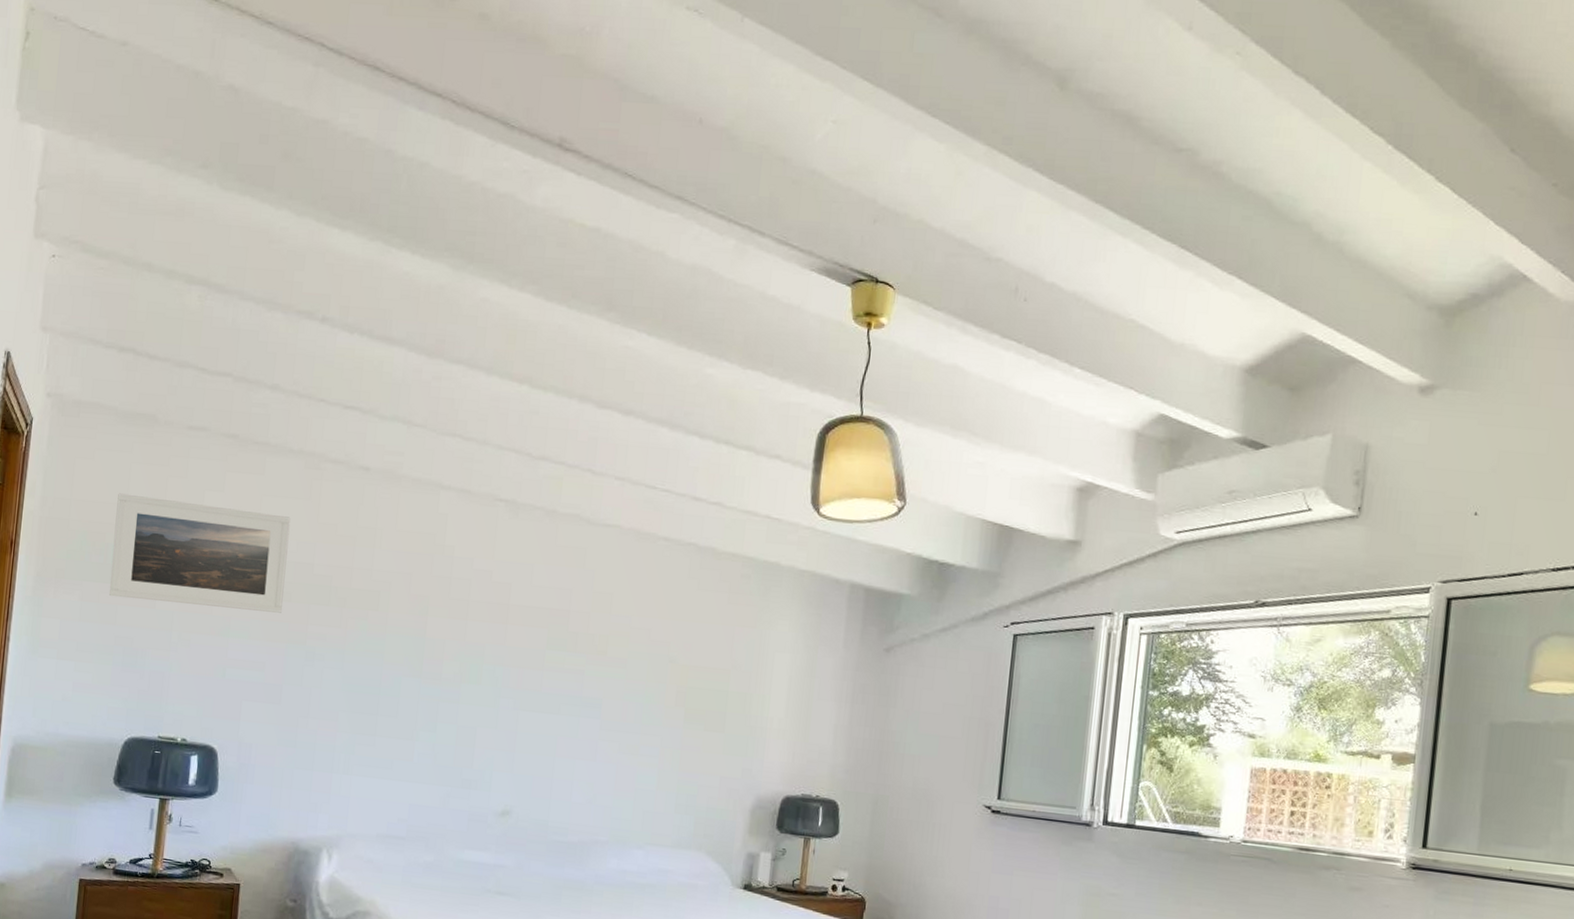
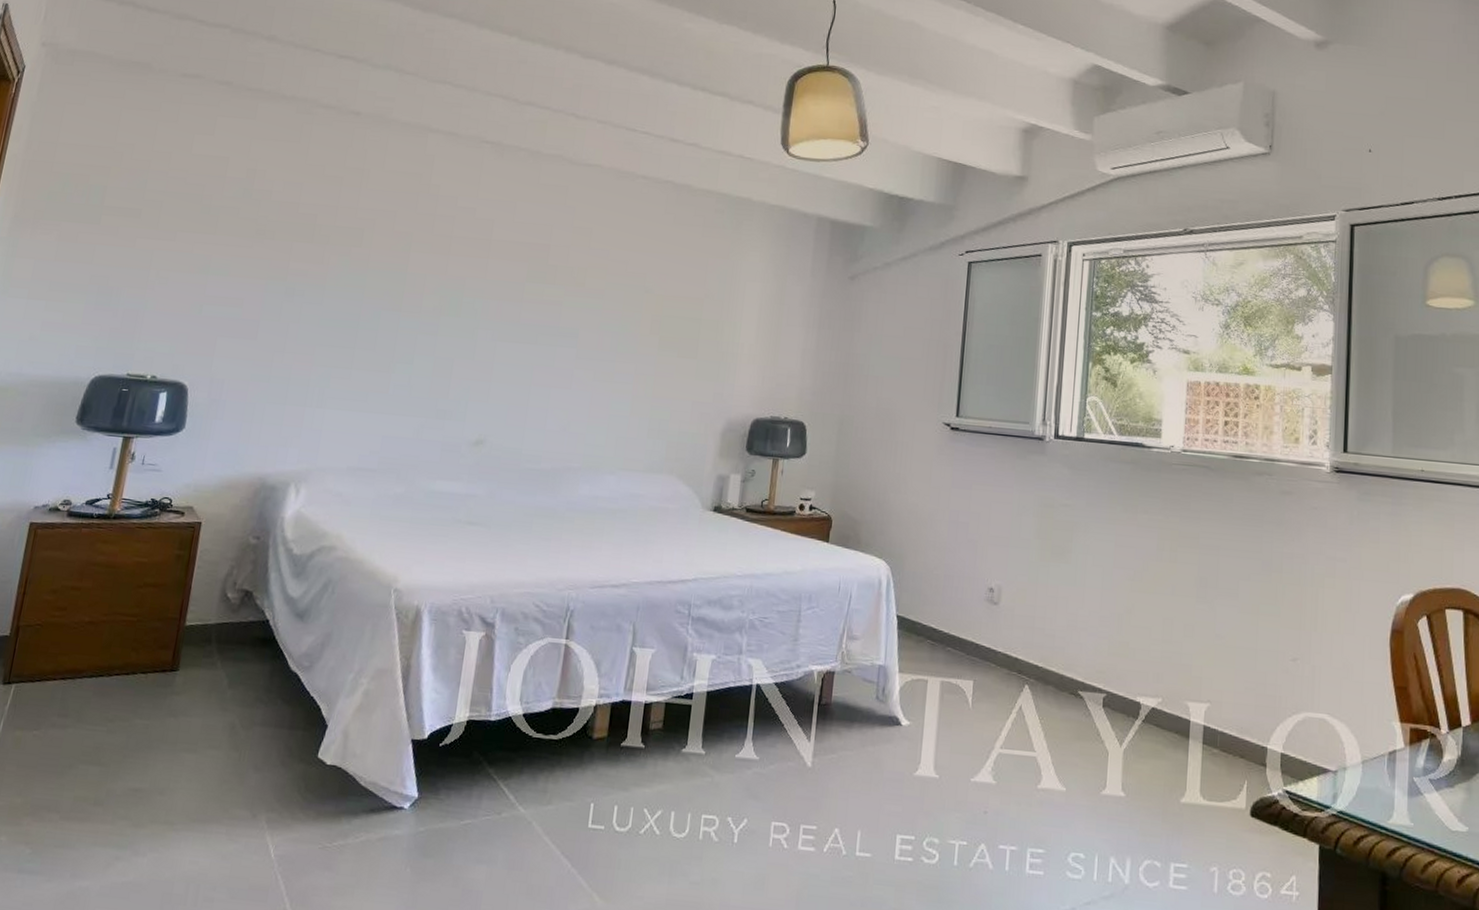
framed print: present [109,493,291,613] -> none [88,137,279,251]

